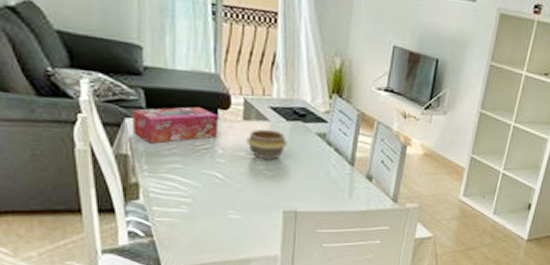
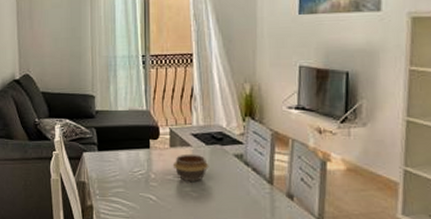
tissue box: present [133,106,217,144] -> none [89,139,150,172]

